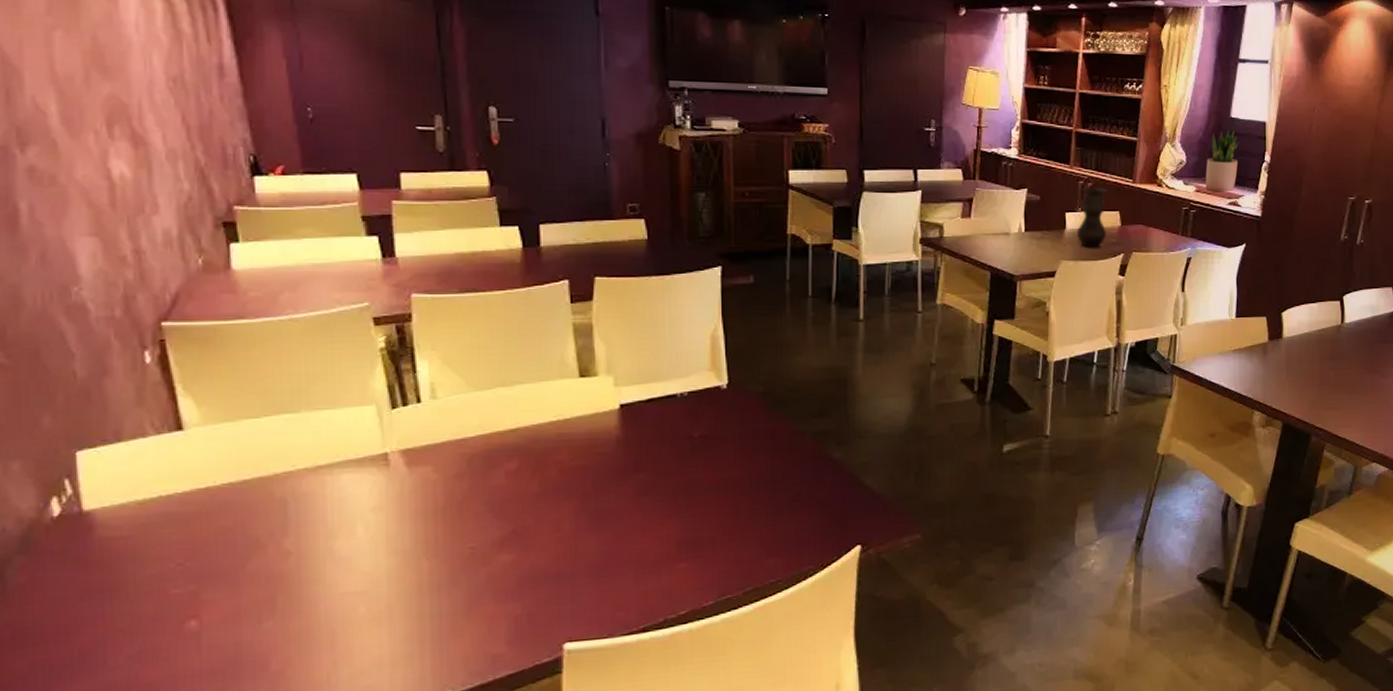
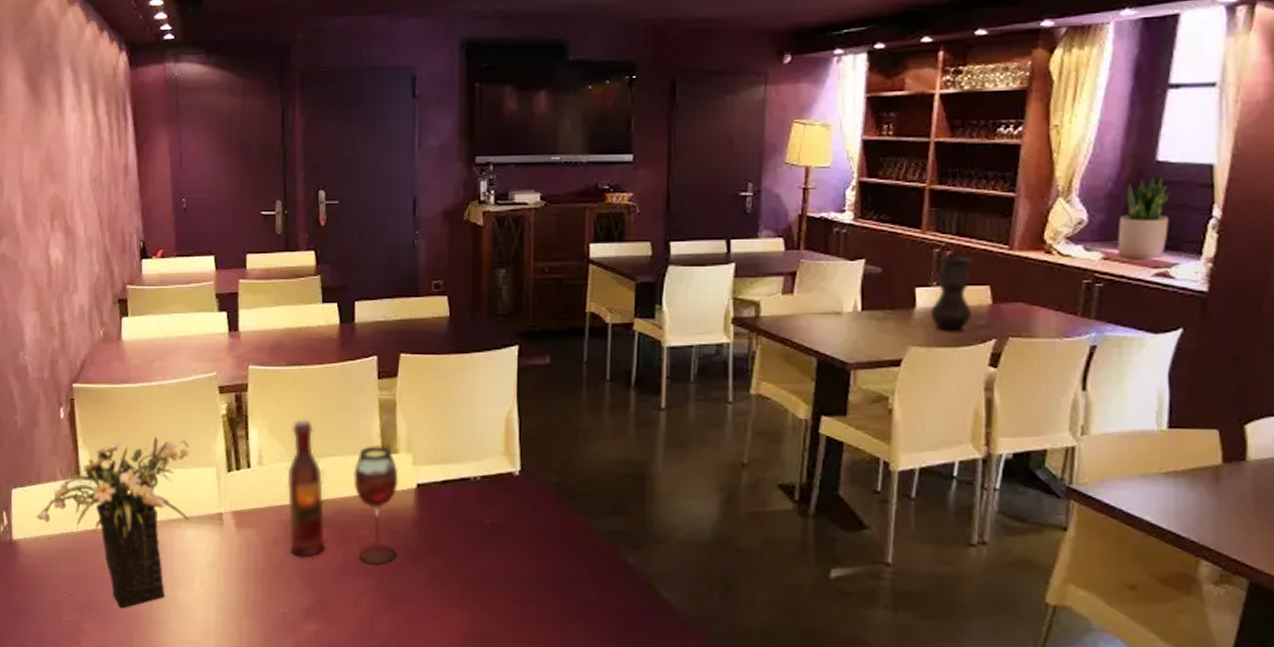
flower arrangement: none [118,377,344,569] -> present [36,437,191,608]
wine bottle: none [468,348,519,490] -> present [287,419,326,558]
wineglass: none [548,370,601,488] -> present [353,445,399,565]

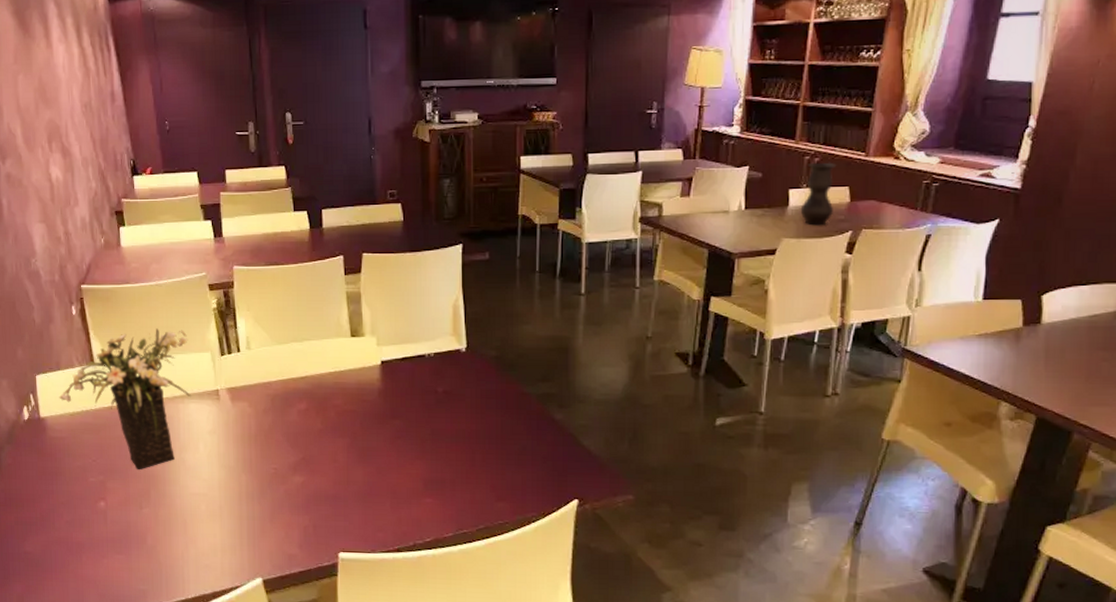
wine bottle: present [287,419,326,558] -> none [272,310,307,424]
wineglass: present [353,445,399,565] -> none [328,331,366,428]
planter: present [1117,176,1170,260] -> none [952,93,996,163]

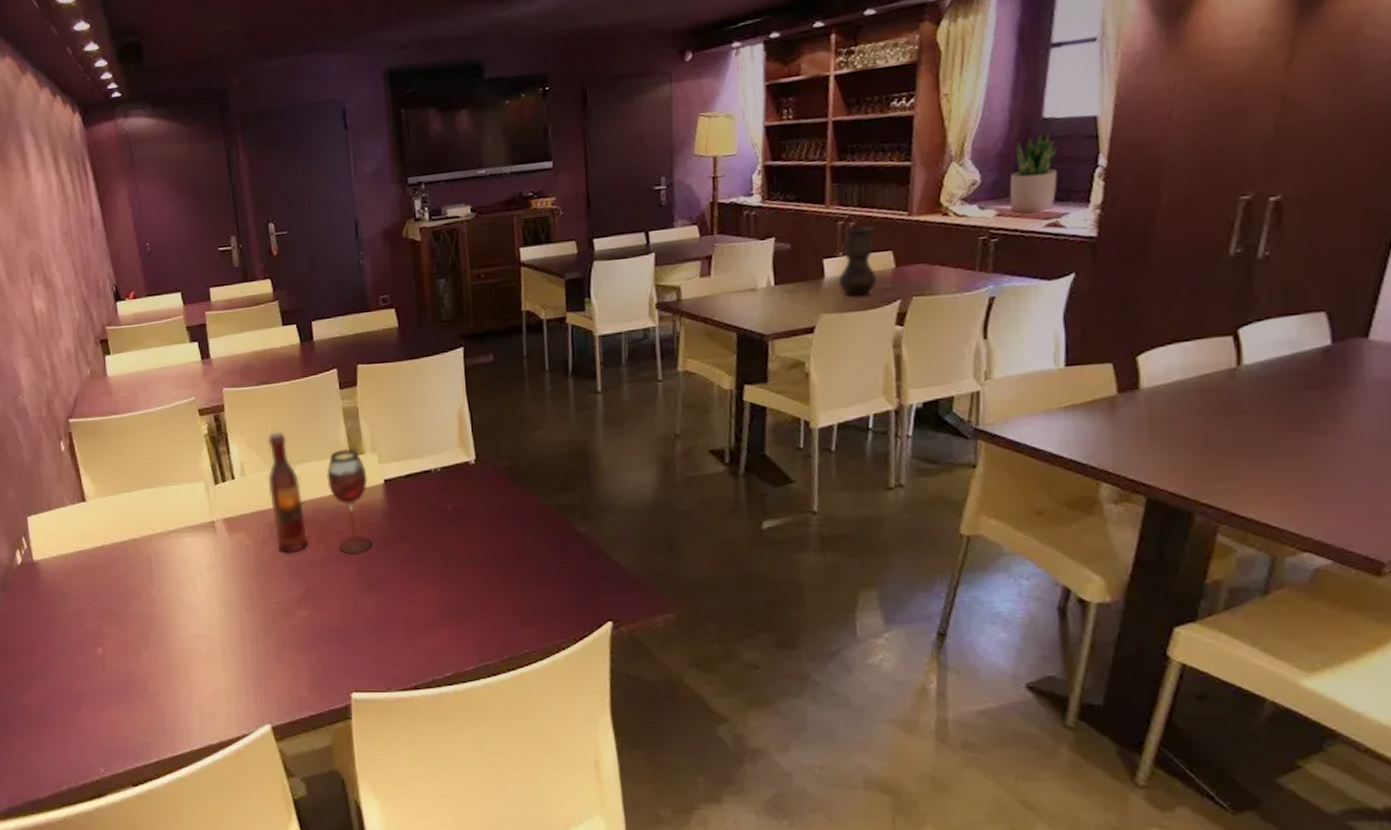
flower arrangement: present [59,328,191,469] -> none [51,459,186,611]
wine bottle: none [272,310,307,424] -> present [267,432,309,554]
wineglass: none [328,331,366,428] -> present [326,449,372,555]
planter: none [952,93,996,163] -> present [1009,132,1057,214]

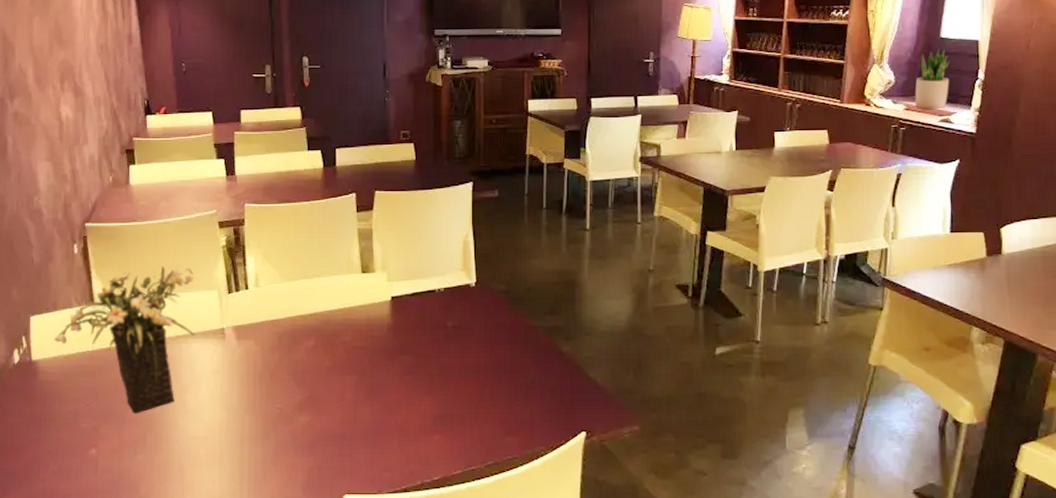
flower arrangement: none [51,459,186,611] -> present [53,266,195,413]
wine bottle: present [267,432,309,554] -> none [280,247,315,362]
wineglass: present [326,449,372,555] -> none [338,267,376,365]
vase: present [838,225,877,297] -> none [785,108,816,165]

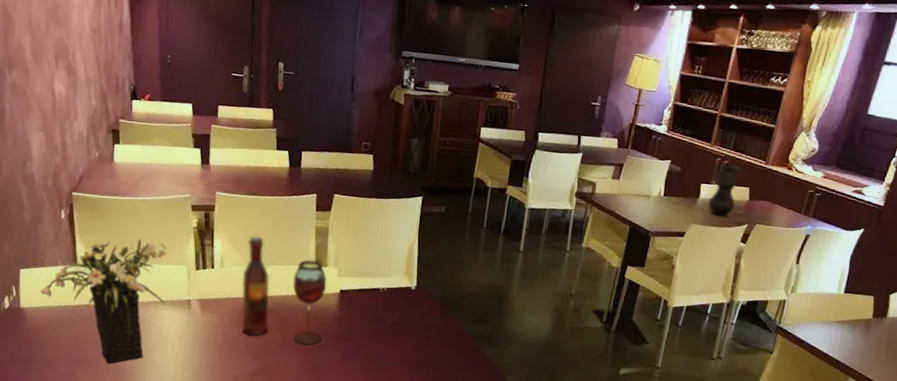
wine bottle: none [280,247,315,362] -> present [241,235,270,337]
wineglass: none [338,267,376,365] -> present [292,259,327,346]
vase: none [785,108,816,165] -> present [708,163,742,217]
planter: present [915,49,950,110] -> none [833,124,872,182]

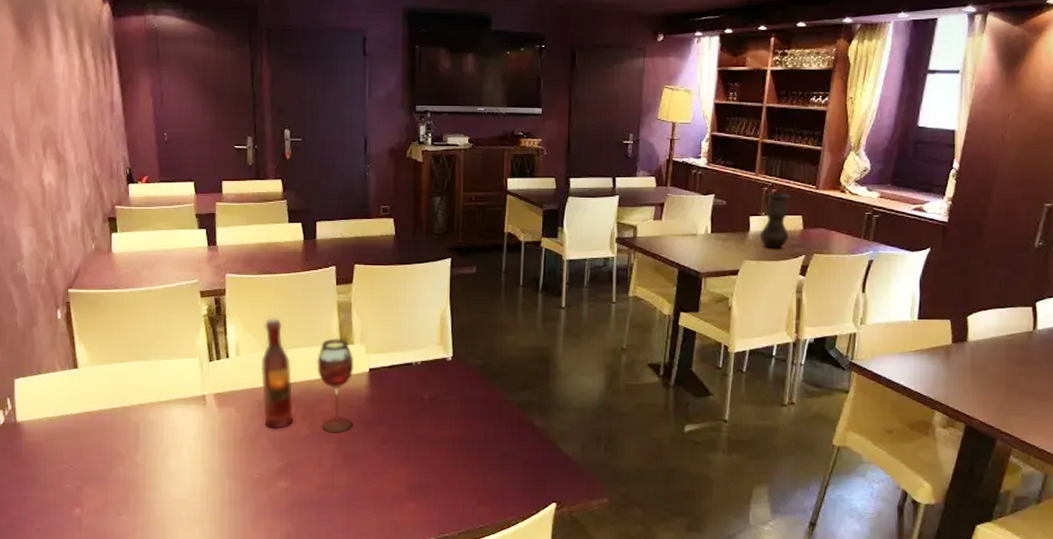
flower arrangement: present [40,239,167,364] -> none [38,333,177,475]

